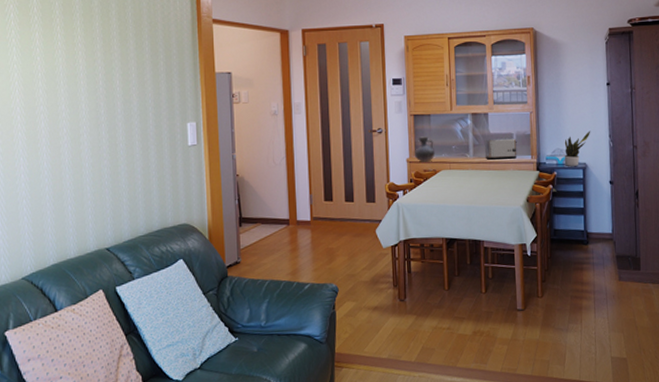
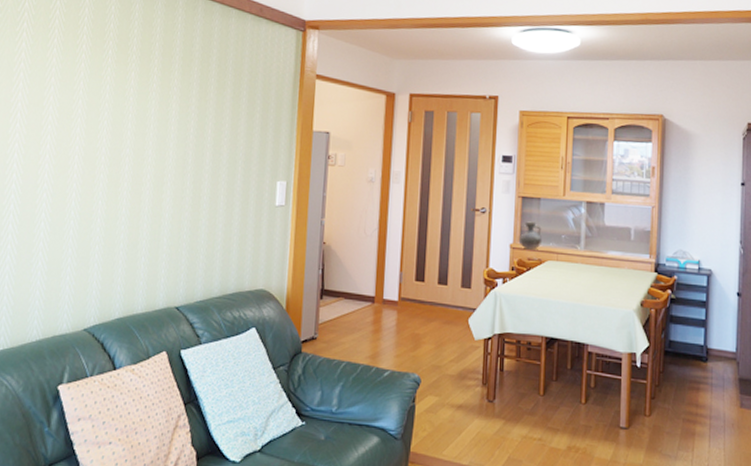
toaster: present [485,138,517,161] -> none [598,231,634,256]
potted plant: present [564,131,591,167] -> none [686,234,720,273]

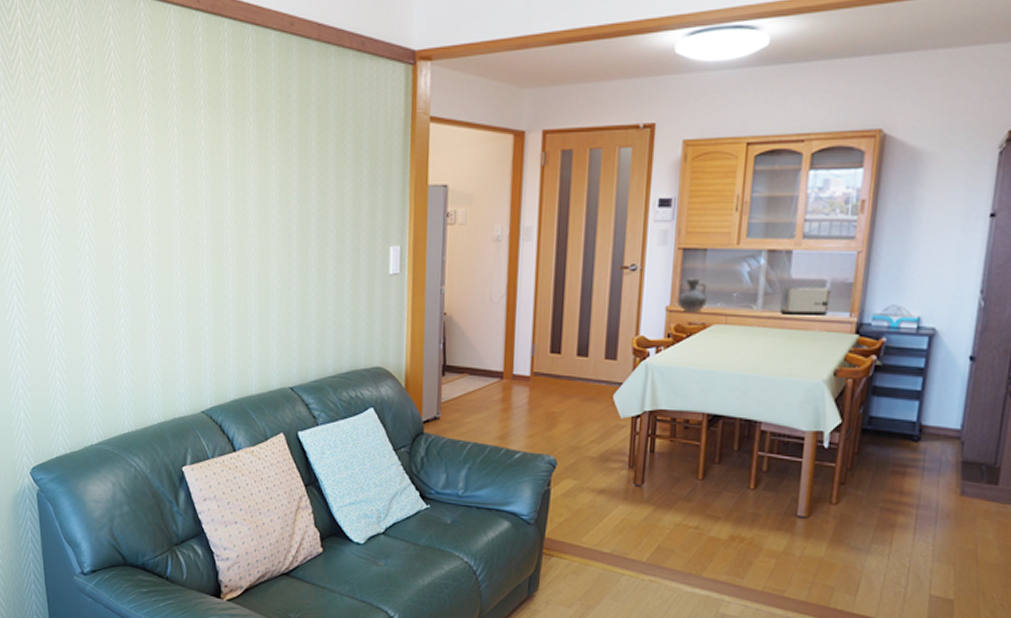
toaster: none [598,231,634,256] -> present [780,286,831,316]

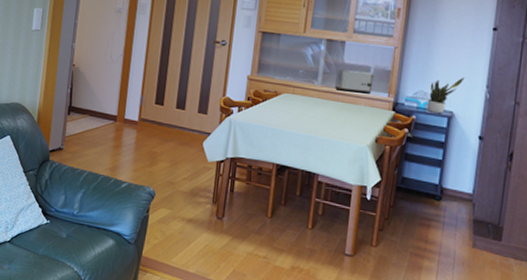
ceramic jug: present [678,278,708,312] -> none [257,55,280,83]
potted plant: none [900,282,952,333] -> present [426,77,465,114]

